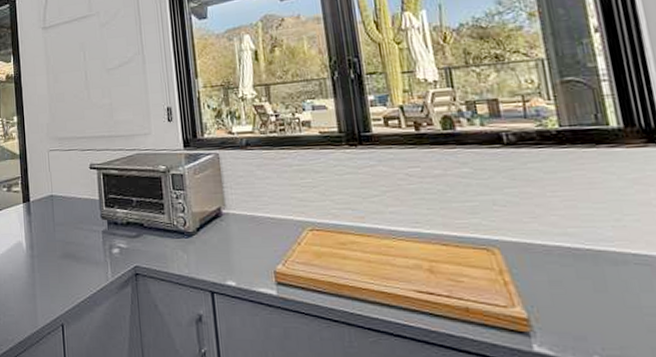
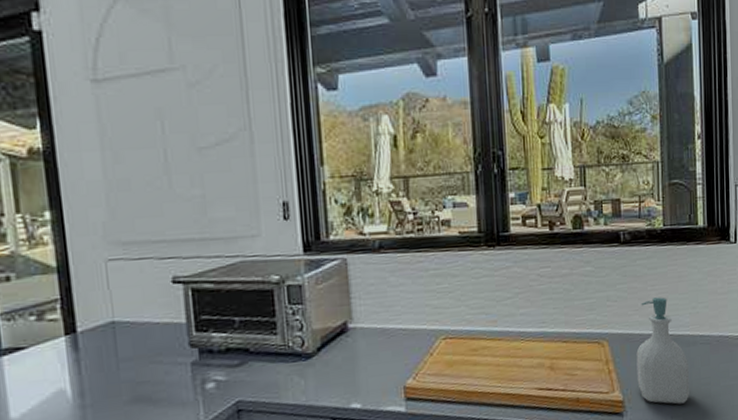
soap bottle: none [539,205,627,334] -> present [636,297,689,404]

